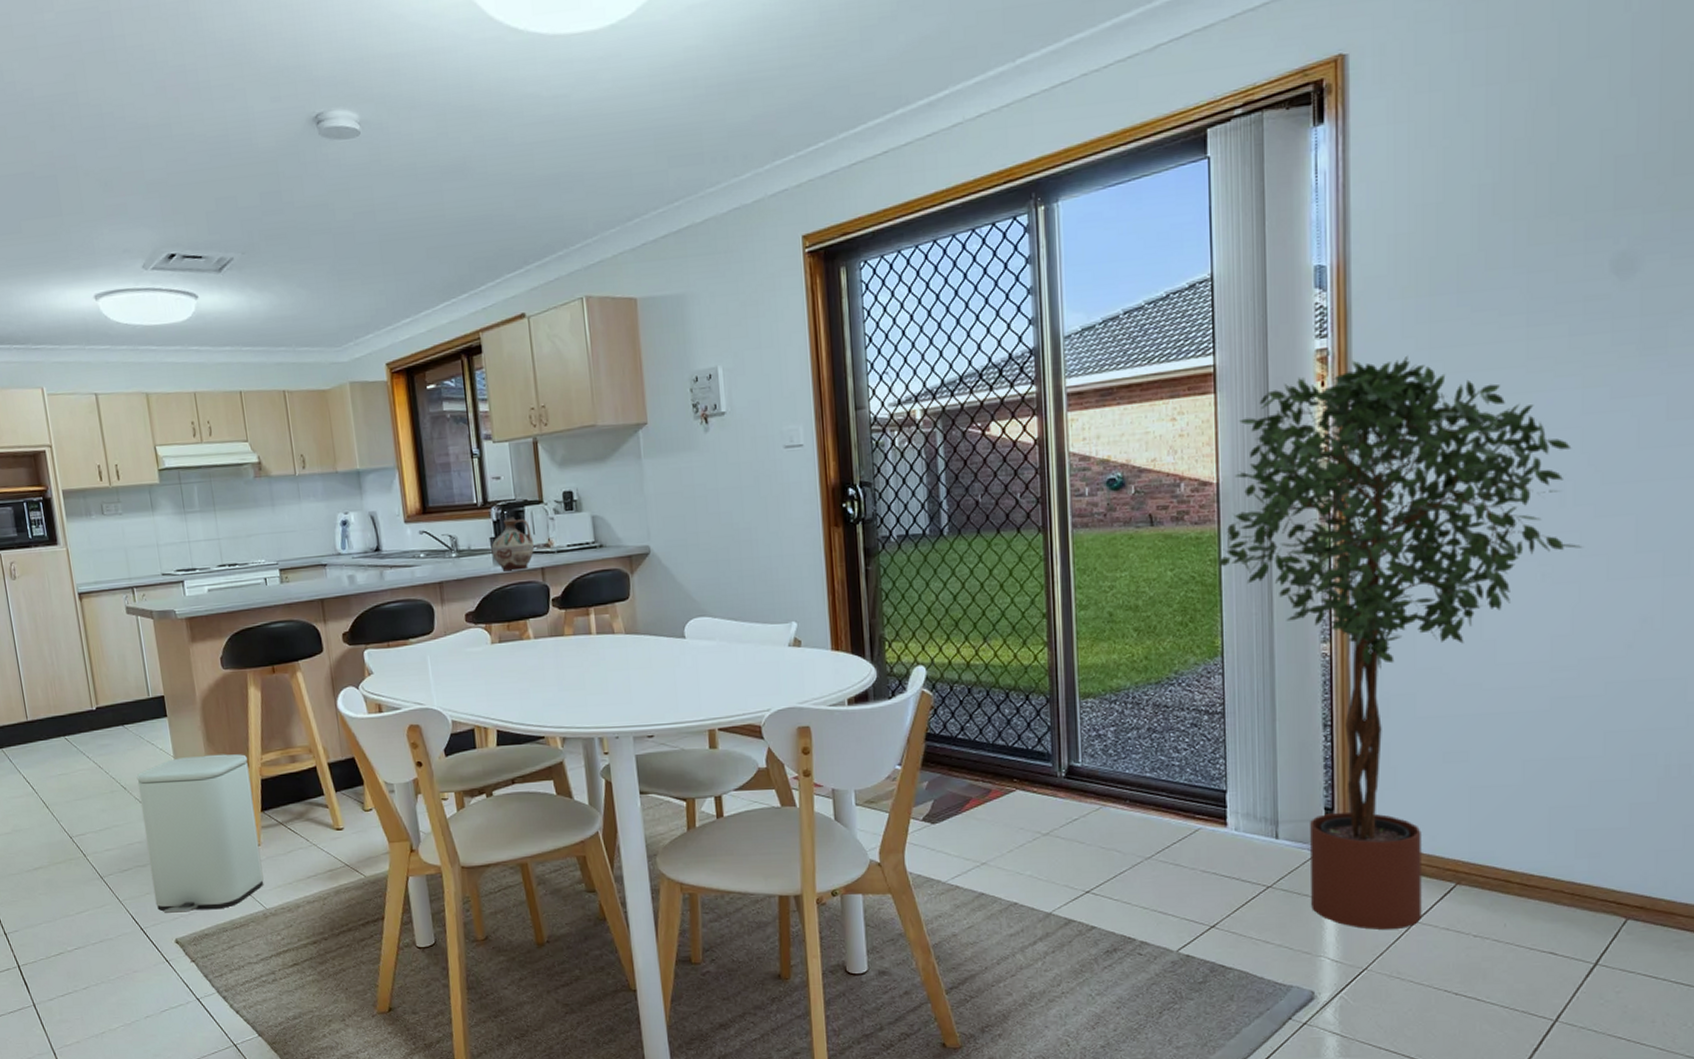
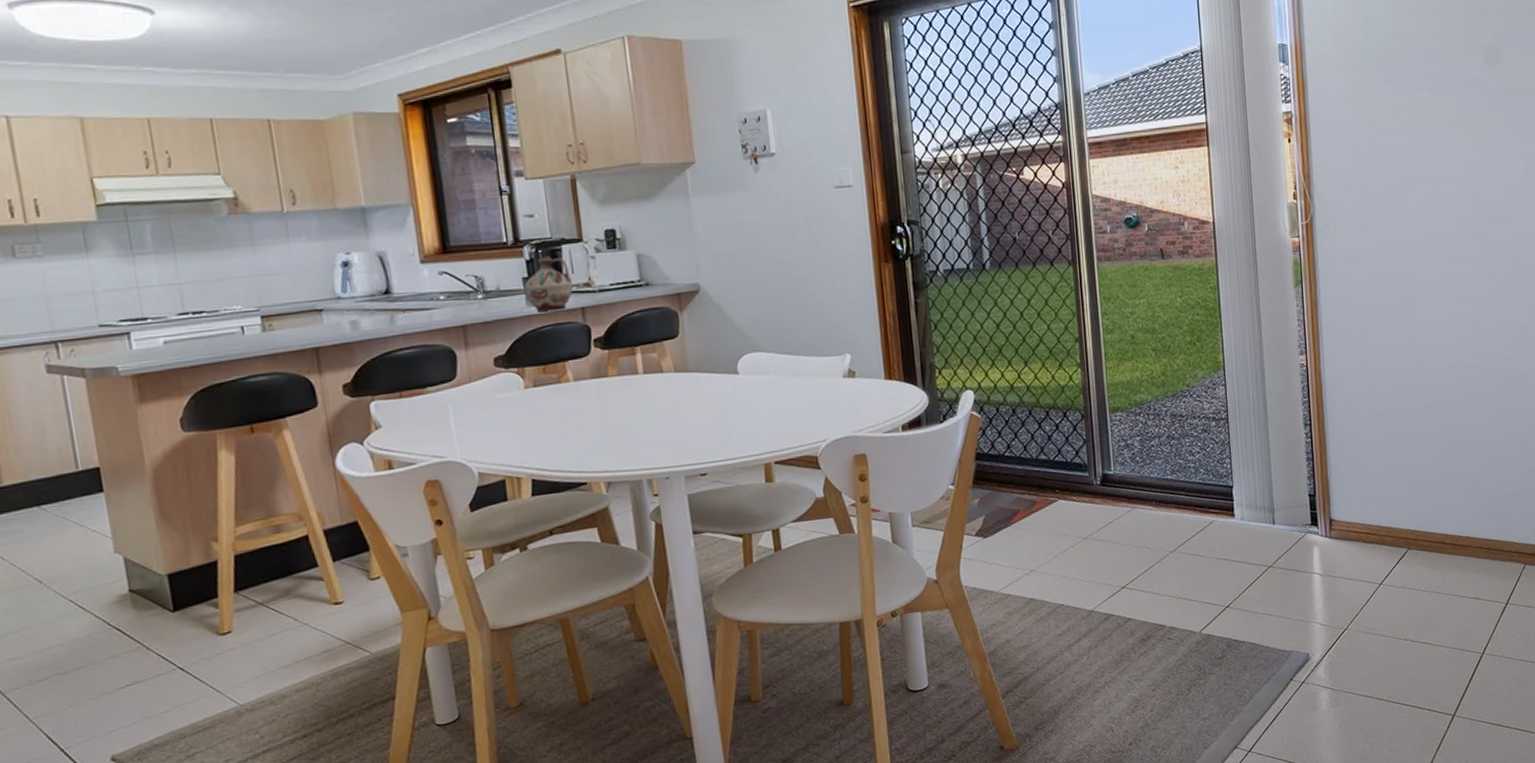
pedal bin: present [136,754,264,914] -> none [57,528,237,728]
potted tree: present [1218,355,1583,930] -> none [1217,119,1478,595]

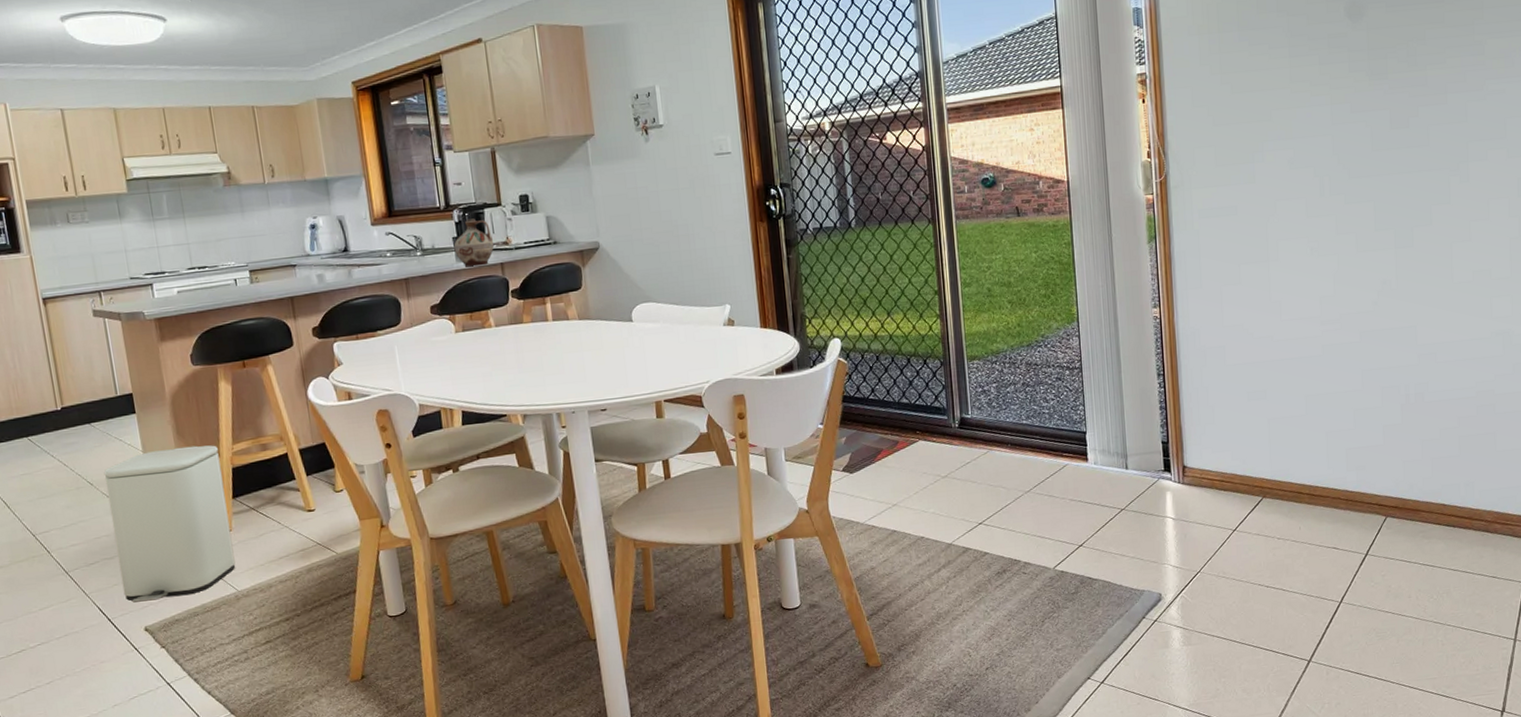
pedal bin: none [57,528,237,728] -> present [103,445,236,604]

